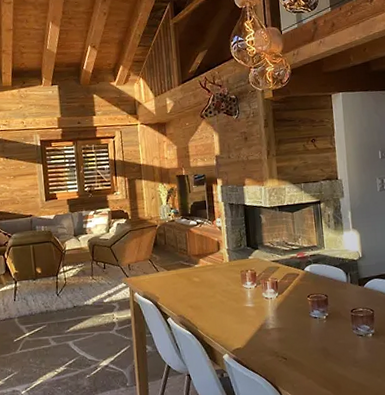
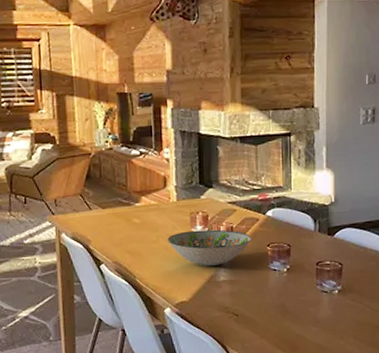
decorative bowl: none [222,284,294,317] -> present [167,229,251,267]

